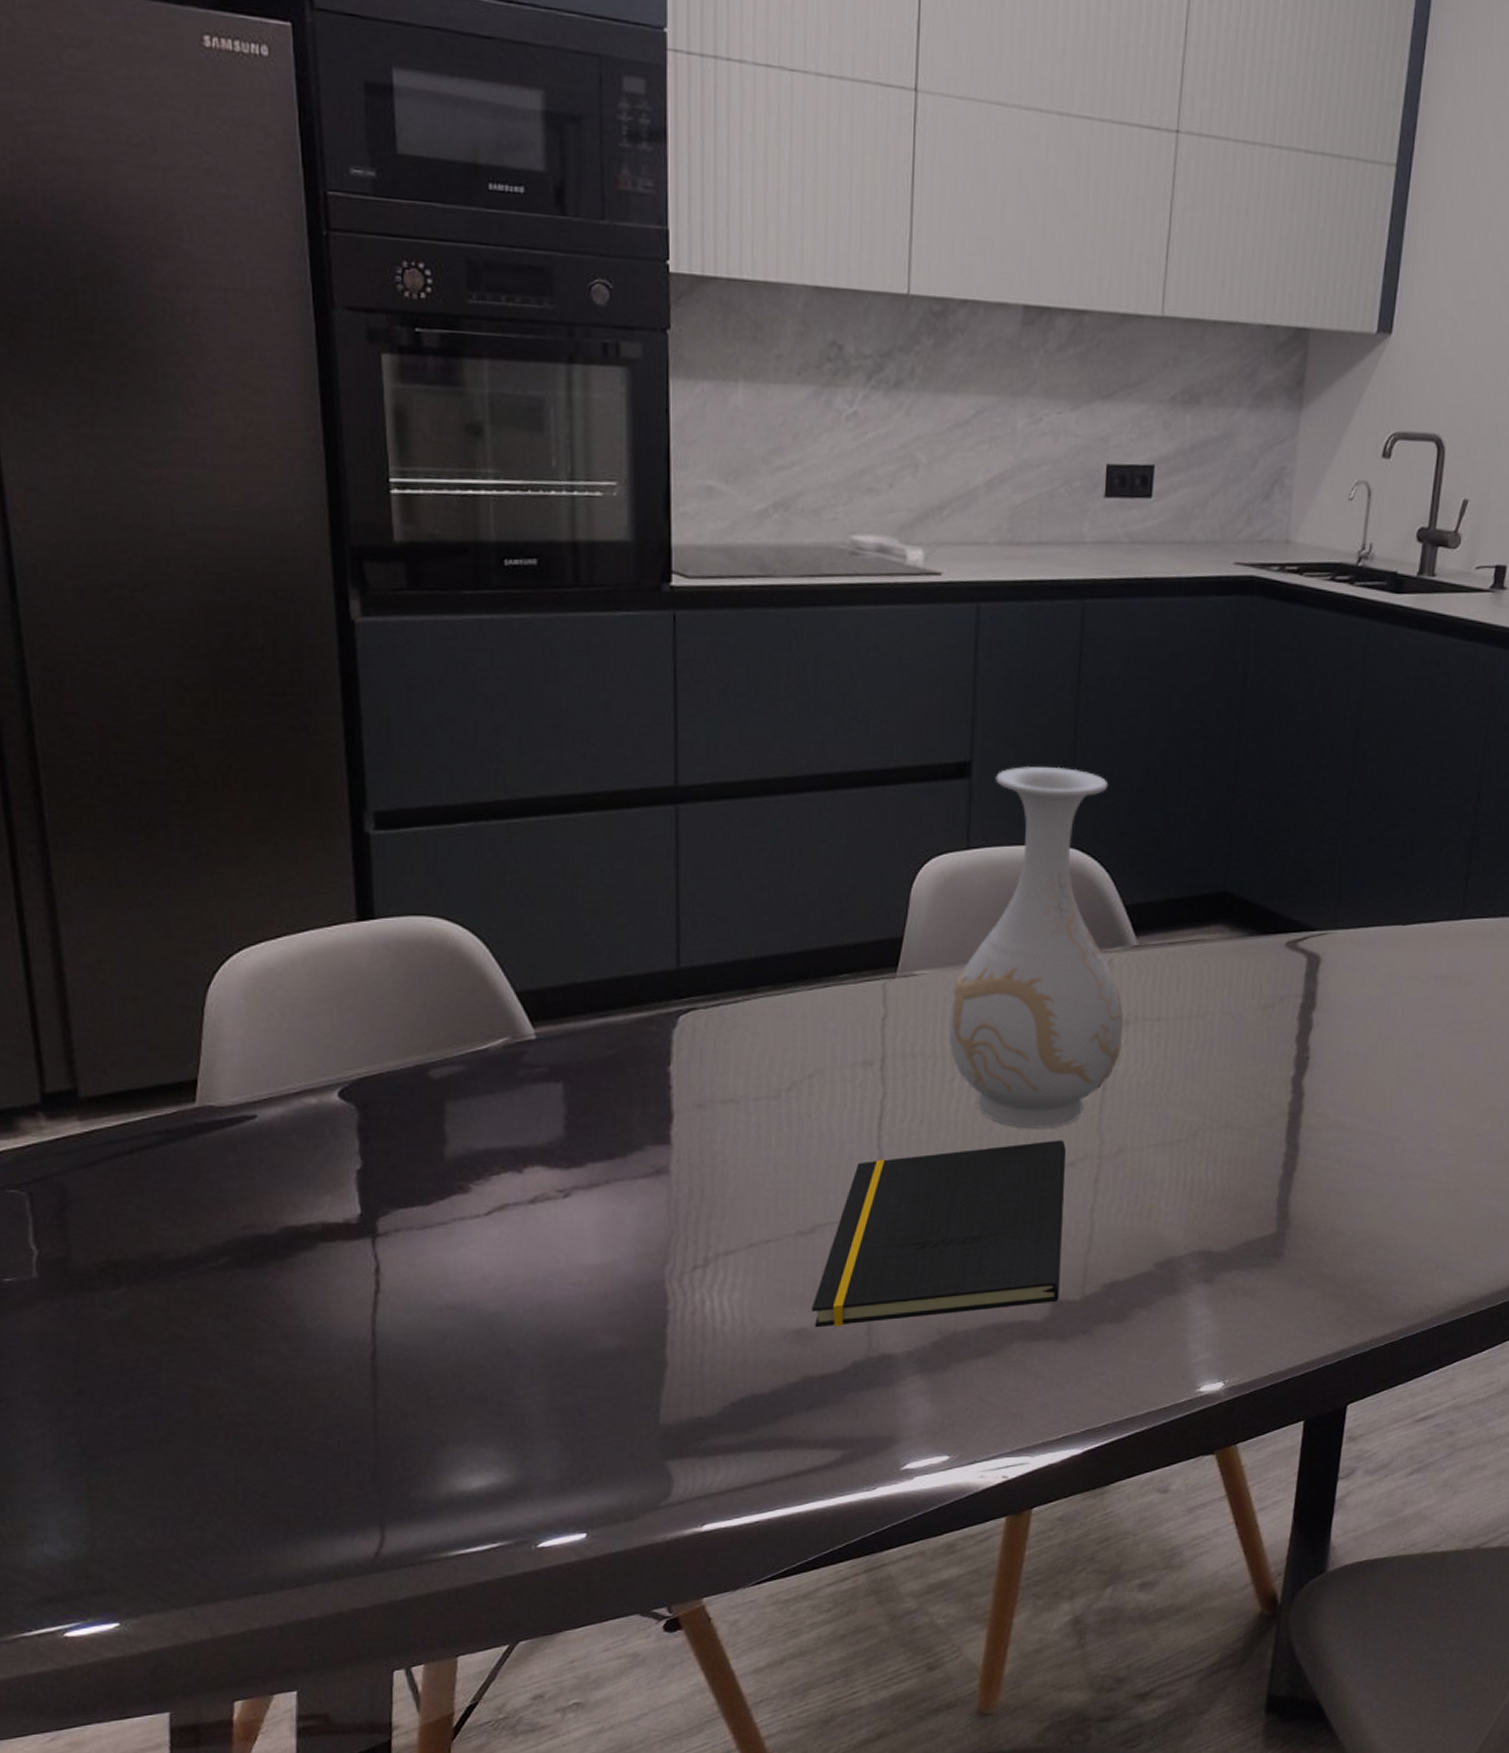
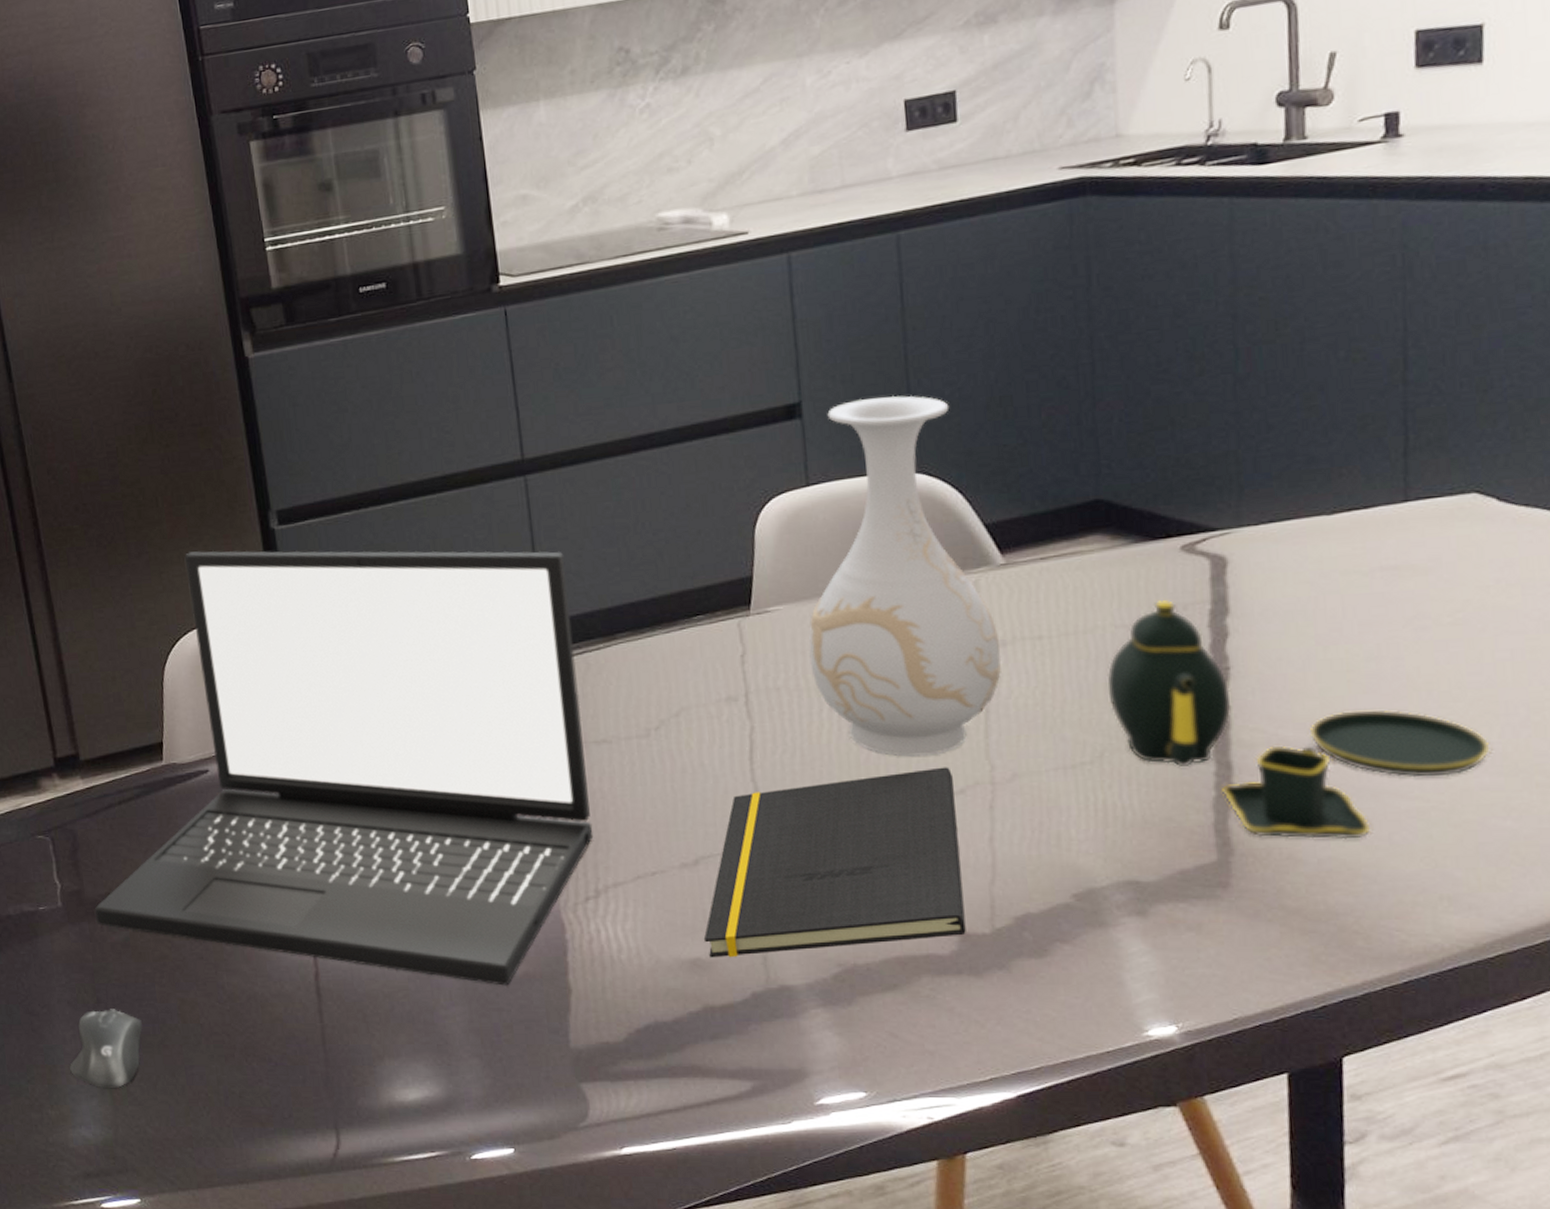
computer mouse: none [33,1400,140,1497] -> present [70,1009,142,1089]
laptop: none [84,850,711,1361] -> present [94,551,594,986]
teapot: none [1209,991,1491,1215] -> present [1106,599,1491,840]

